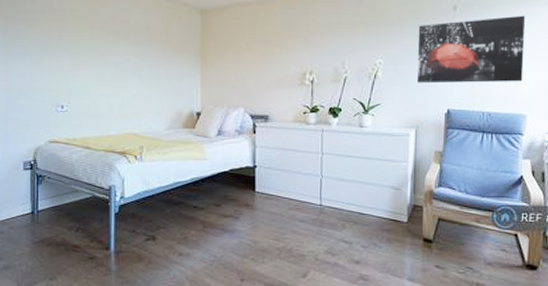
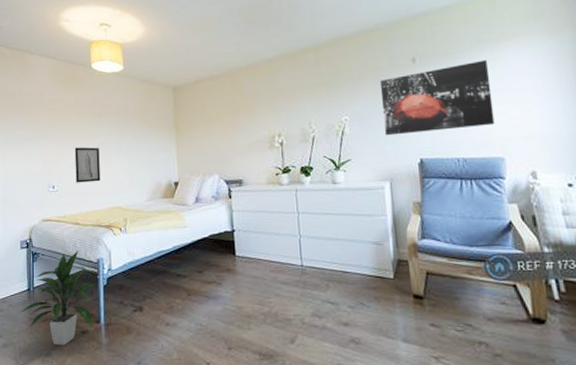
indoor plant: none [22,175,106,270] -> present [20,250,95,346]
wall art: none [87,66,116,105] -> present [74,147,101,183]

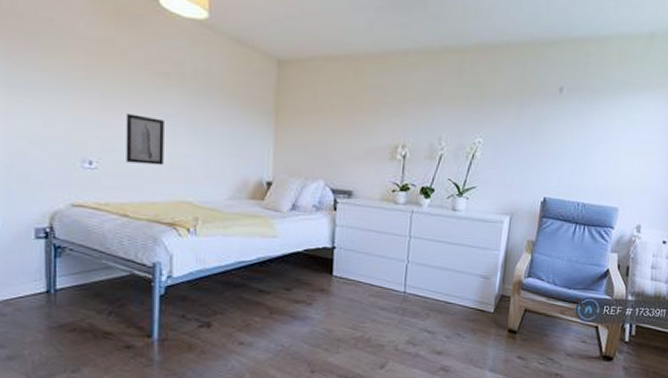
indoor plant: present [20,250,95,346] -> none [33,249,148,361]
wall art: present [379,59,495,136] -> none [516,104,628,175]

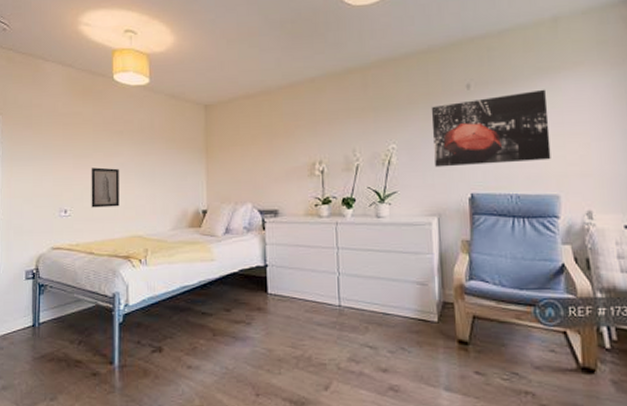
wall art: none [516,104,628,175] -> present [431,89,551,168]

